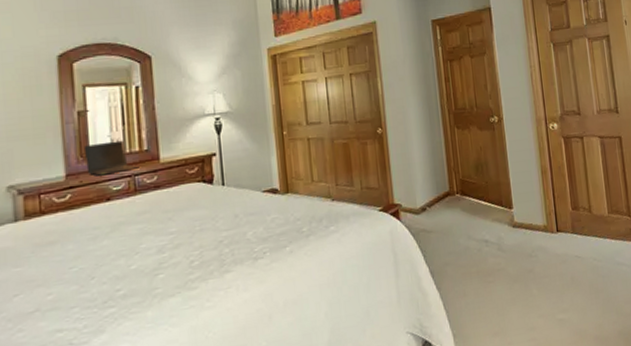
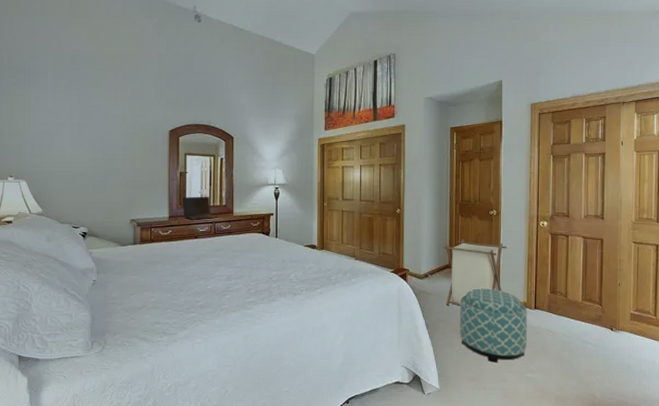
laundry basket: none [440,155,517,245] -> present [443,239,507,306]
ottoman: none [468,214,554,308] -> present [460,288,527,363]

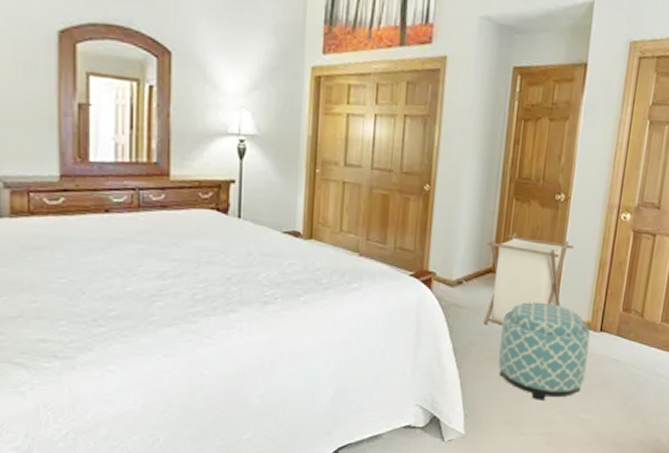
laptop: present [182,196,219,221] -> none [82,145,146,185]

